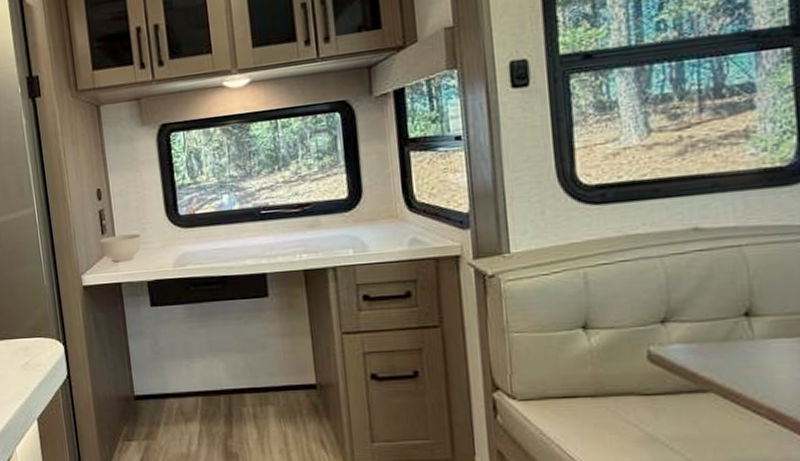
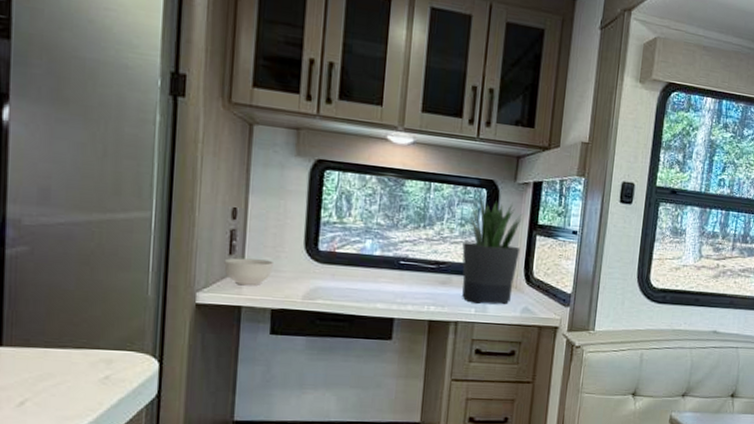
planter: none [324,117,394,243] -> present [462,192,523,305]

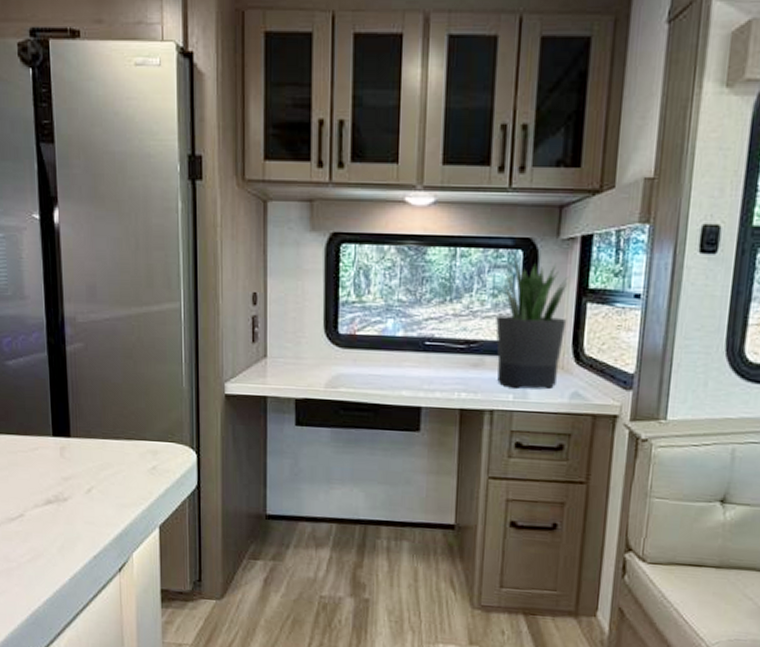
bowl: present [224,257,275,286] -> none [248,345,296,375]

